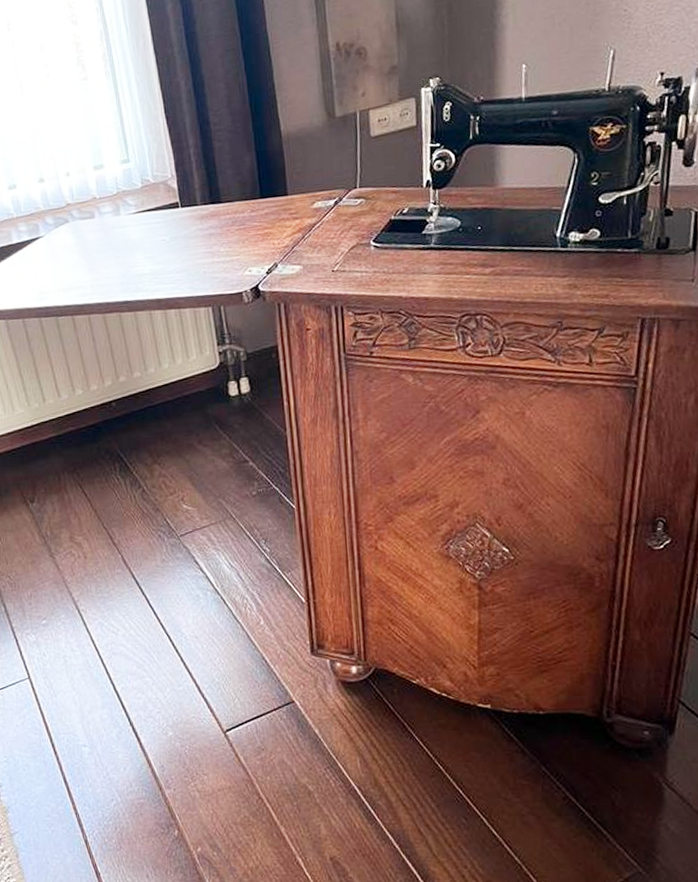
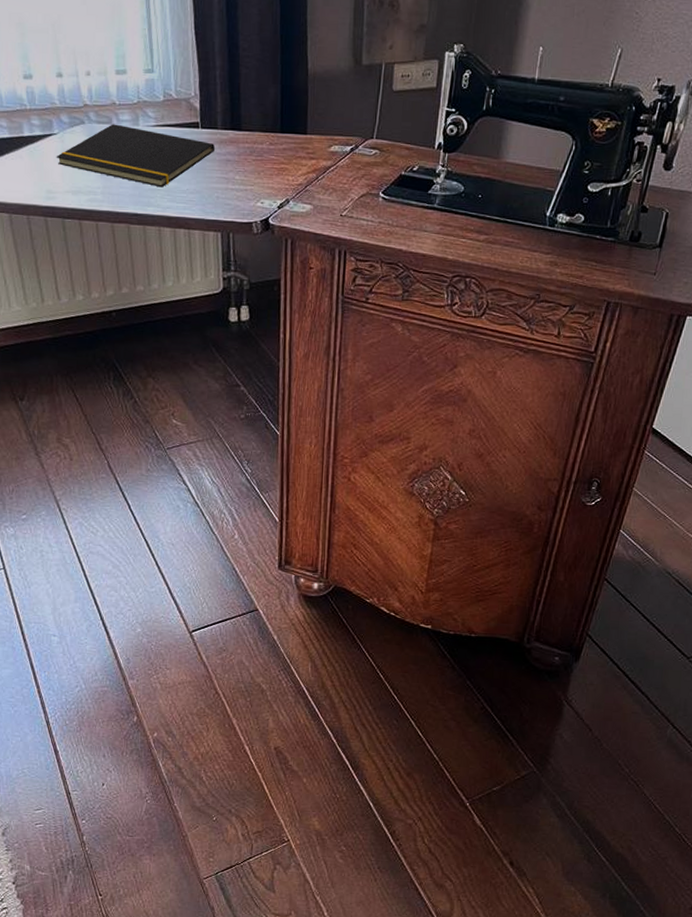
notepad: none [44,217,198,272] -> present [56,124,216,188]

